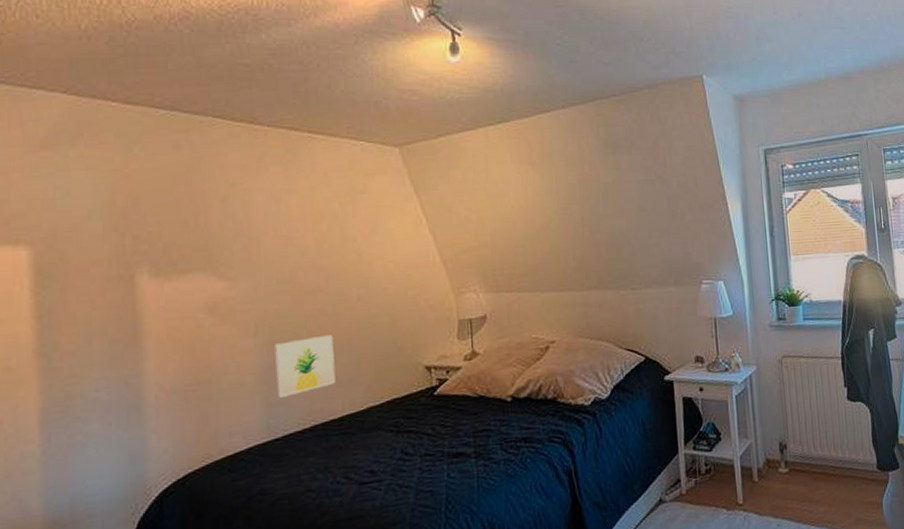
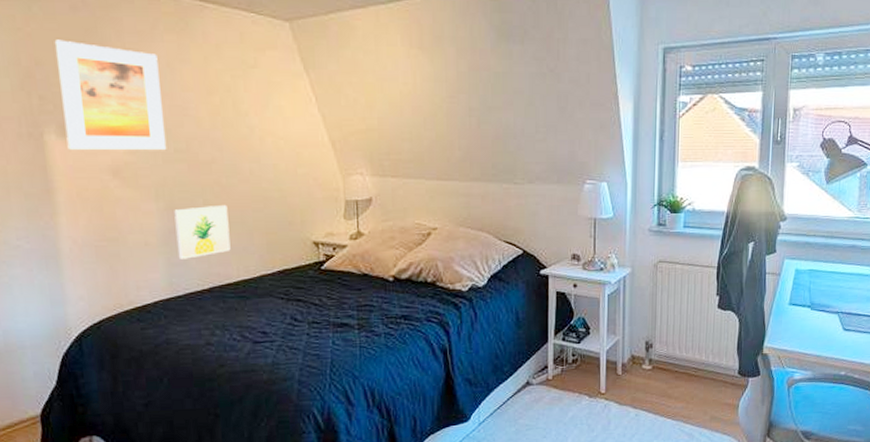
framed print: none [154,178,269,290] -> present [54,39,167,151]

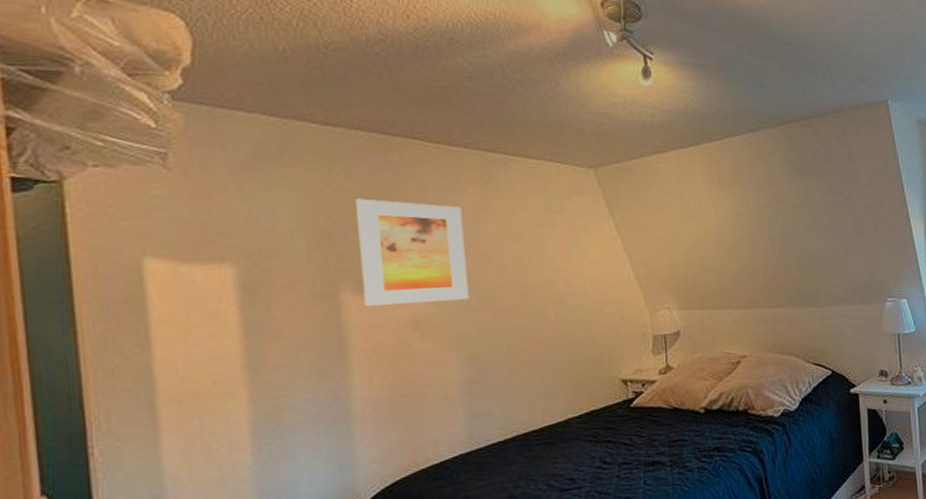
wall art: present [174,204,231,259] -> none [476,349,536,410]

